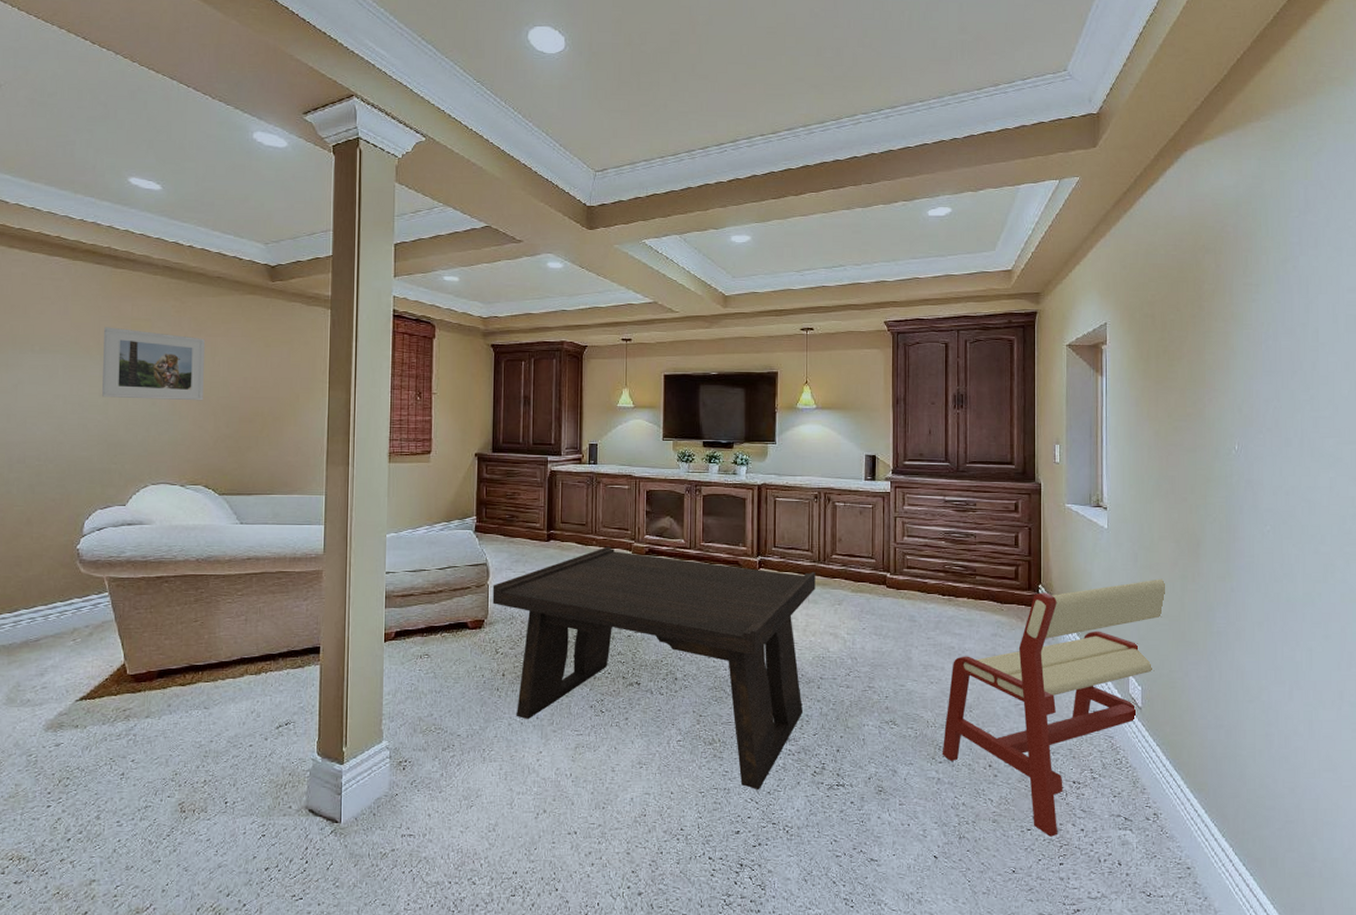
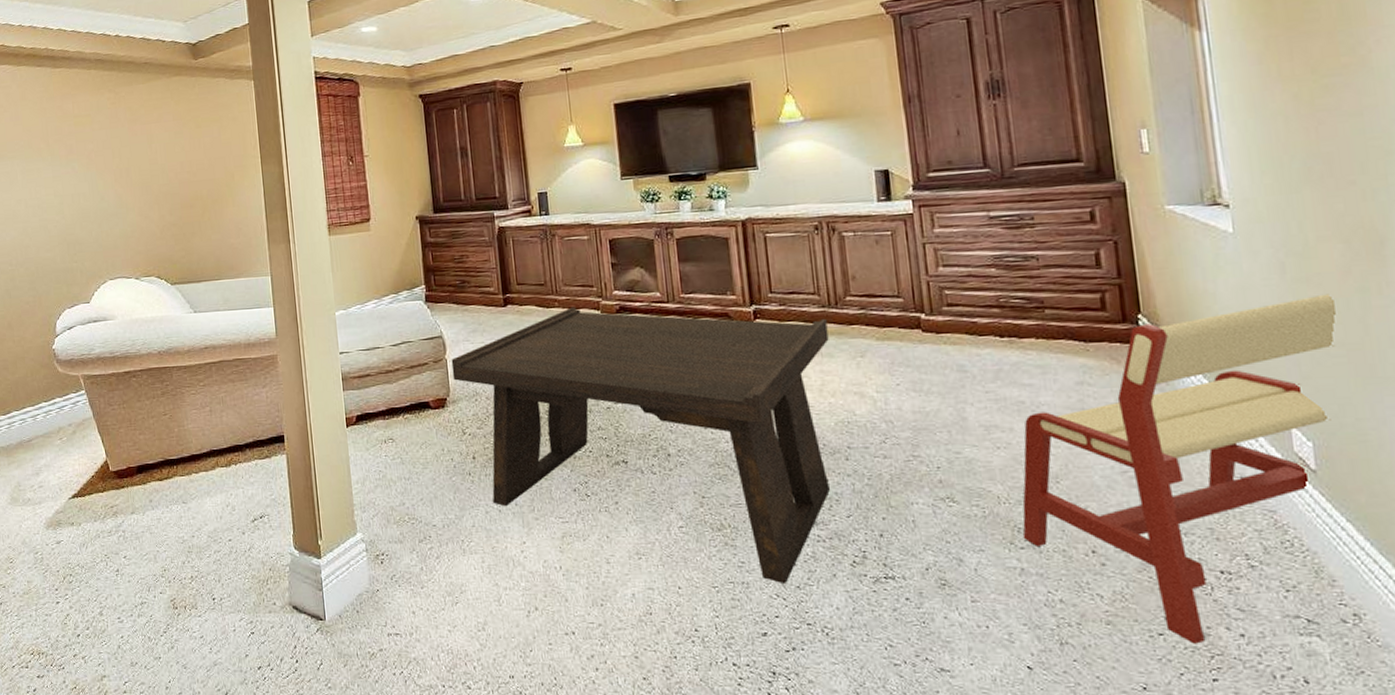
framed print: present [102,327,206,401] -> none [51,127,146,198]

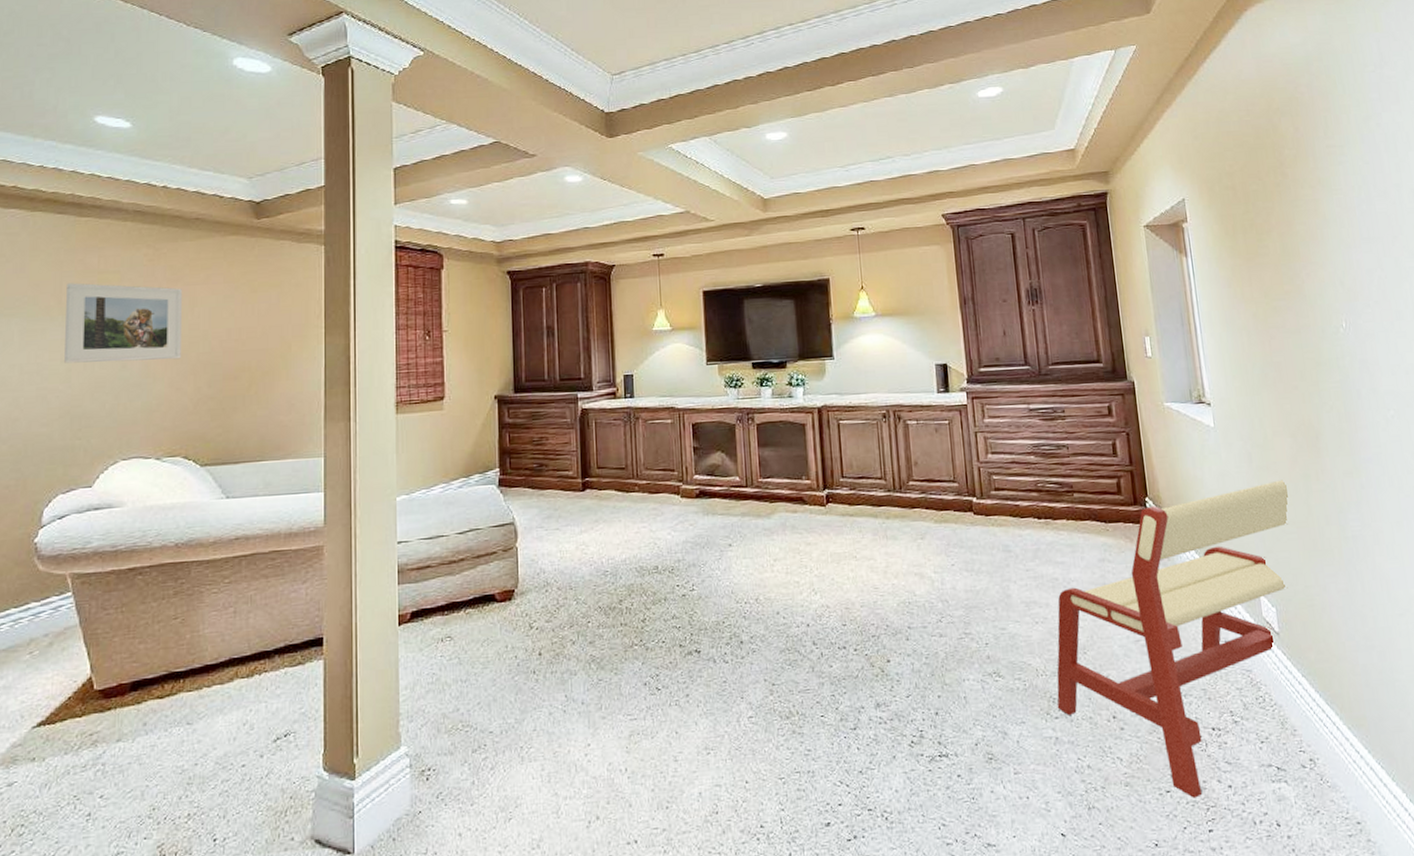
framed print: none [51,127,146,198] -> present [64,283,183,364]
coffee table: present [451,307,830,585] -> none [522,491,893,770]

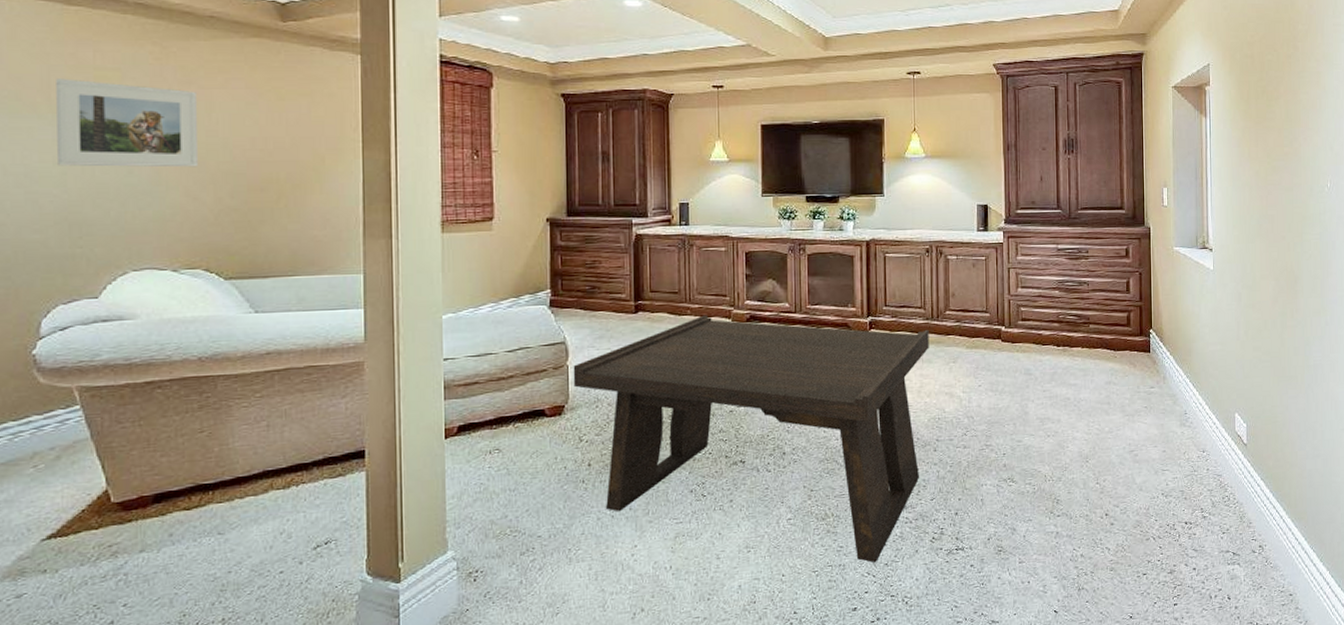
coffee table: none [522,491,893,770] -> present [573,315,929,563]
bench: present [1056,479,1289,798] -> none [1060,316,1267,579]

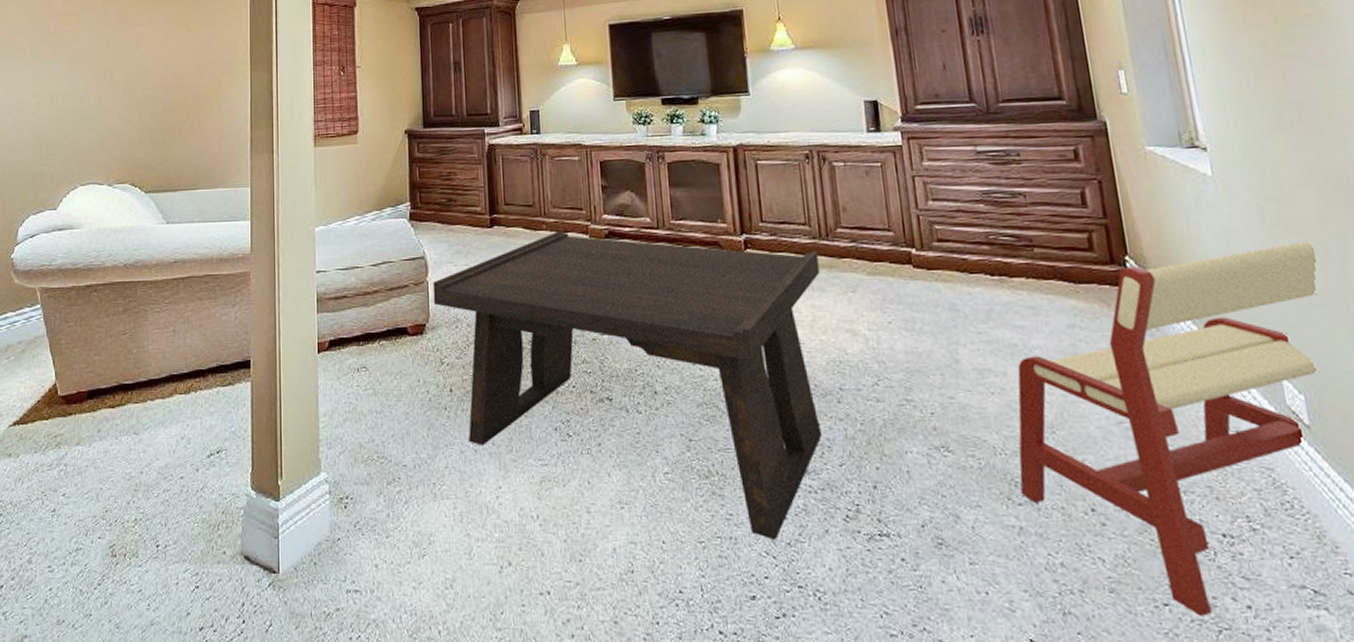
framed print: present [56,78,198,168] -> none [35,25,130,97]
bench: none [1060,316,1267,579] -> present [1017,241,1321,616]

